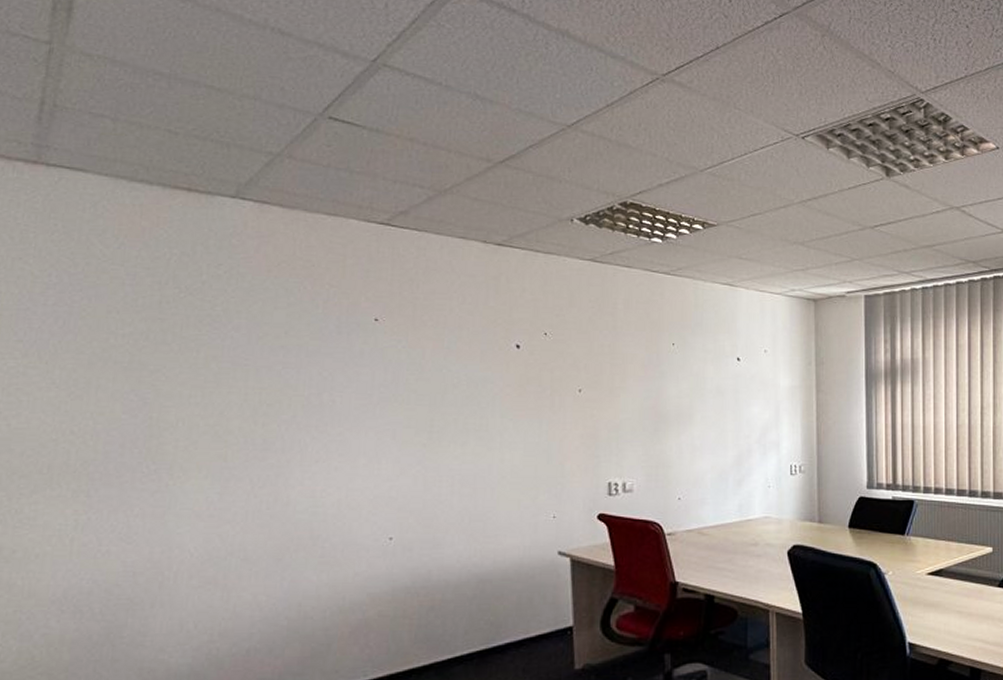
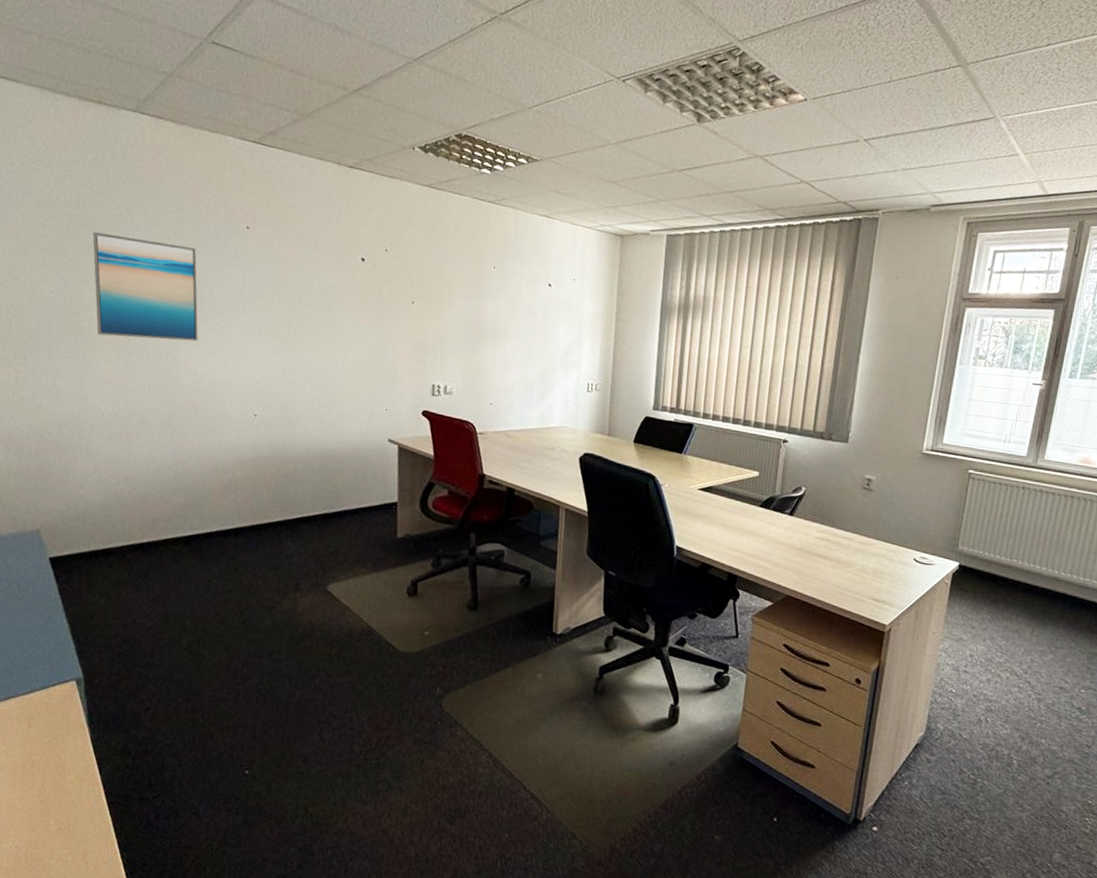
wall art: none [179,338,317,459] -> present [93,232,199,342]

